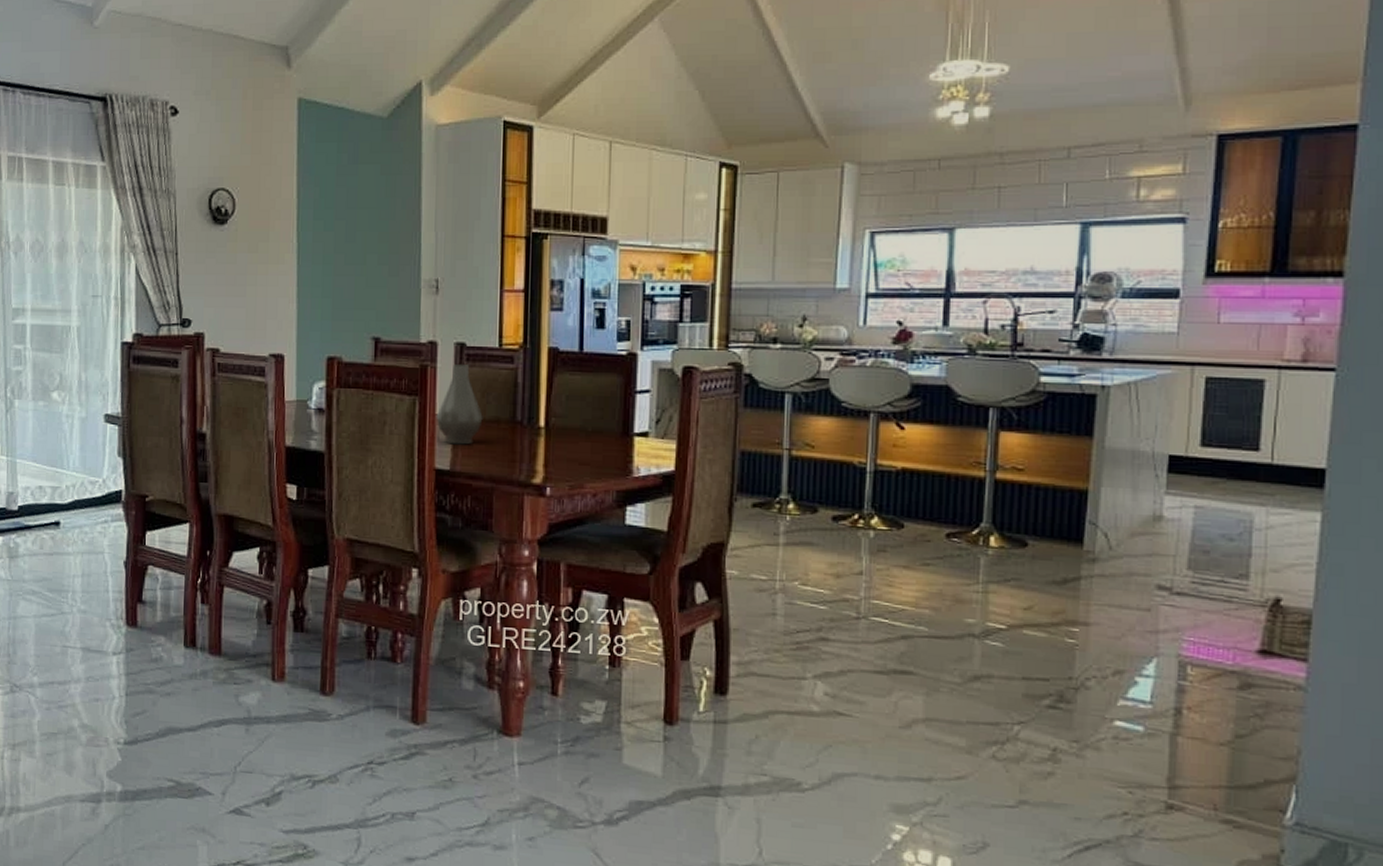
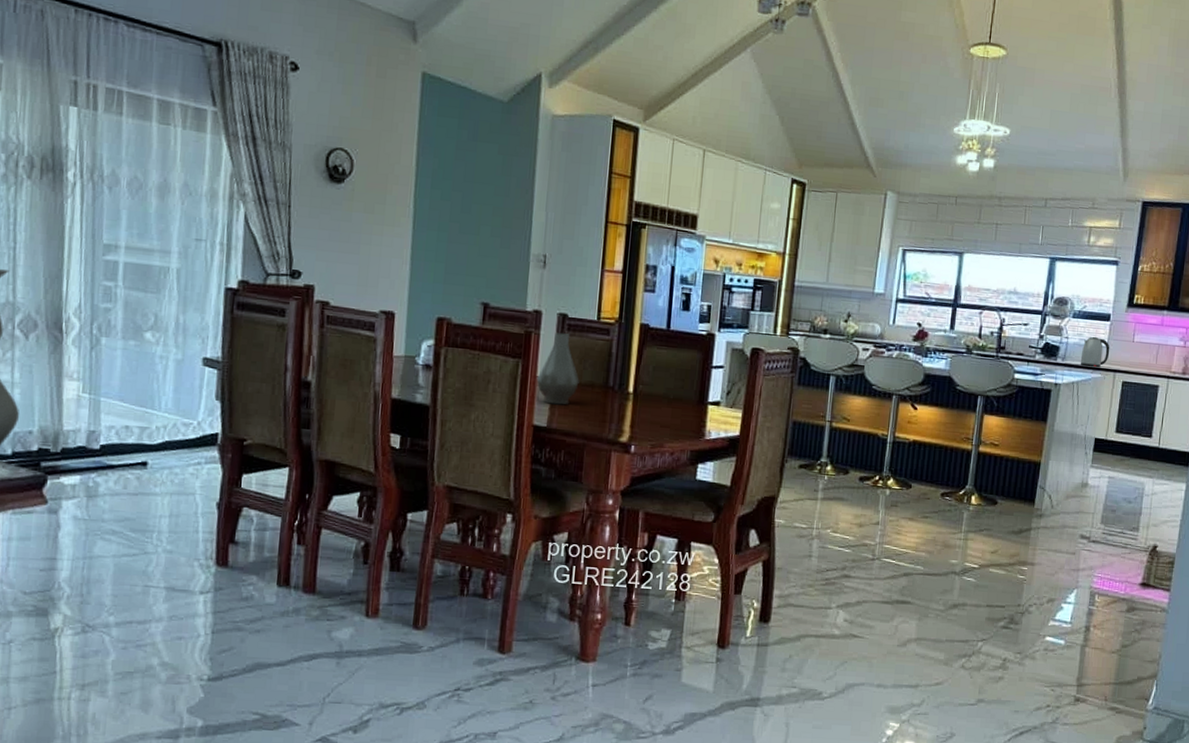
kettle: none [1137,320,1183,362] -> present [1080,336,1110,368]

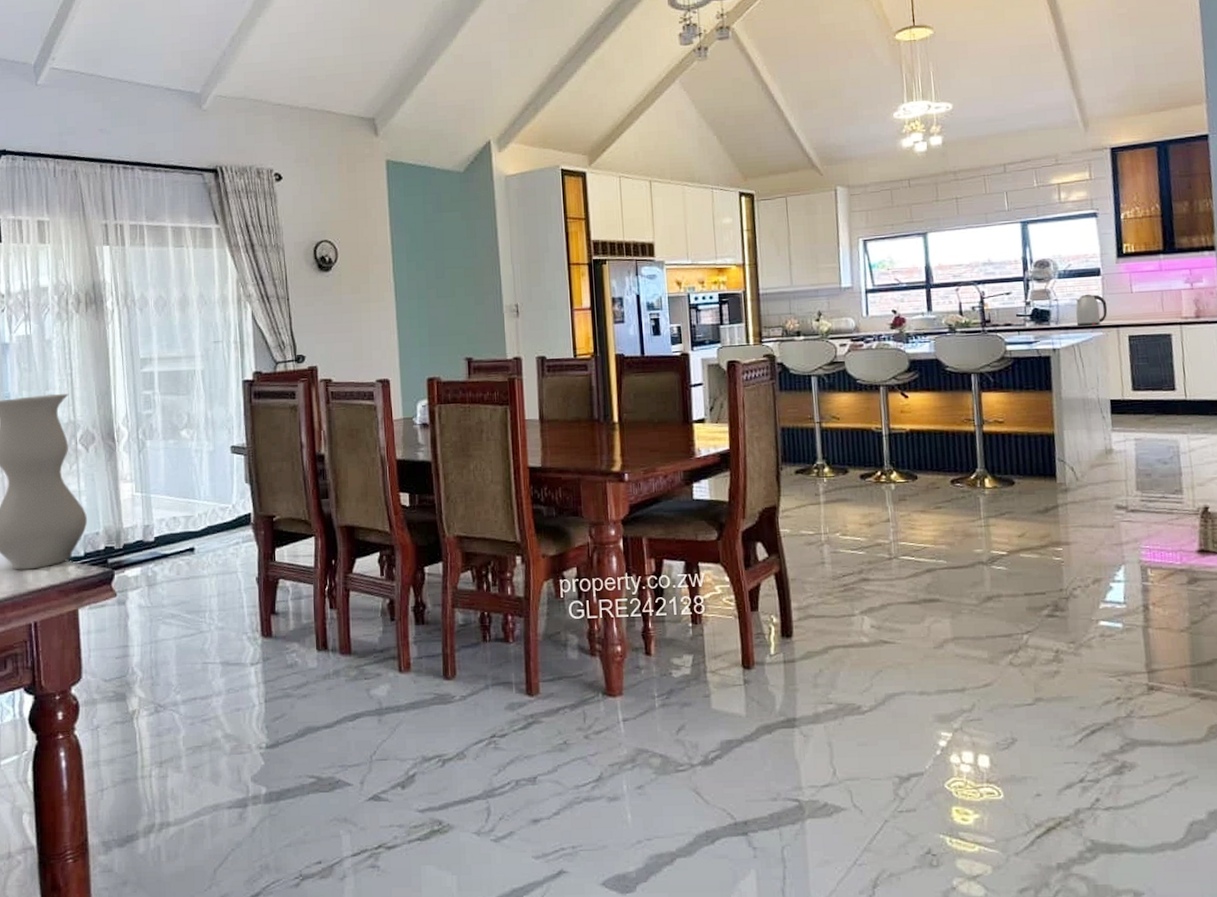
vase: present [536,333,579,405] -> none [525,375,566,445]

